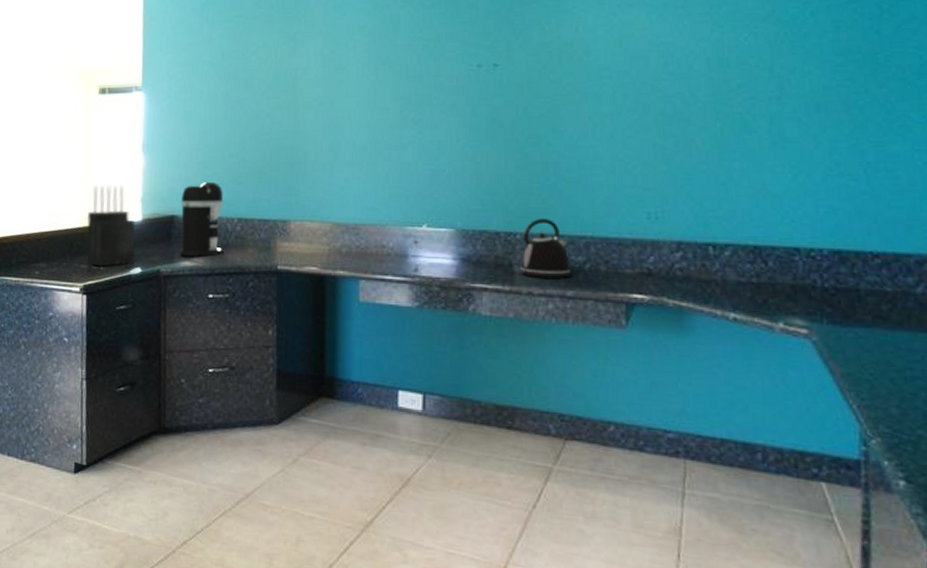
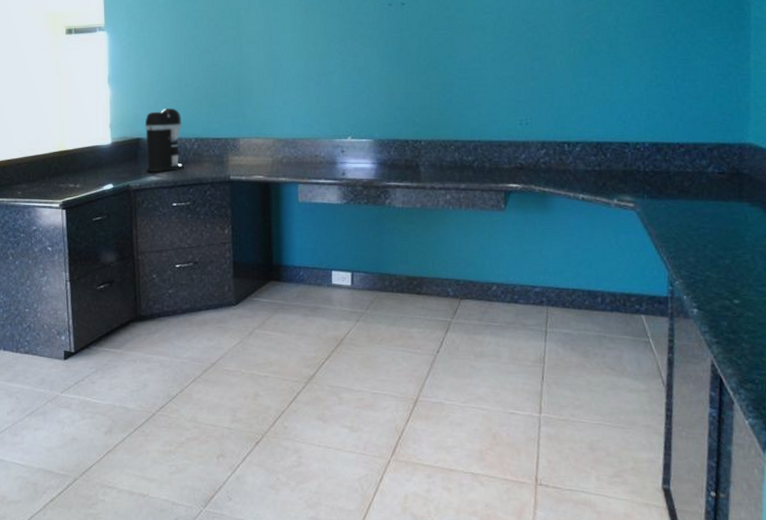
knife block: present [86,185,136,267] -> none [62,114,107,185]
kettle: present [520,218,570,278] -> none [425,127,463,175]

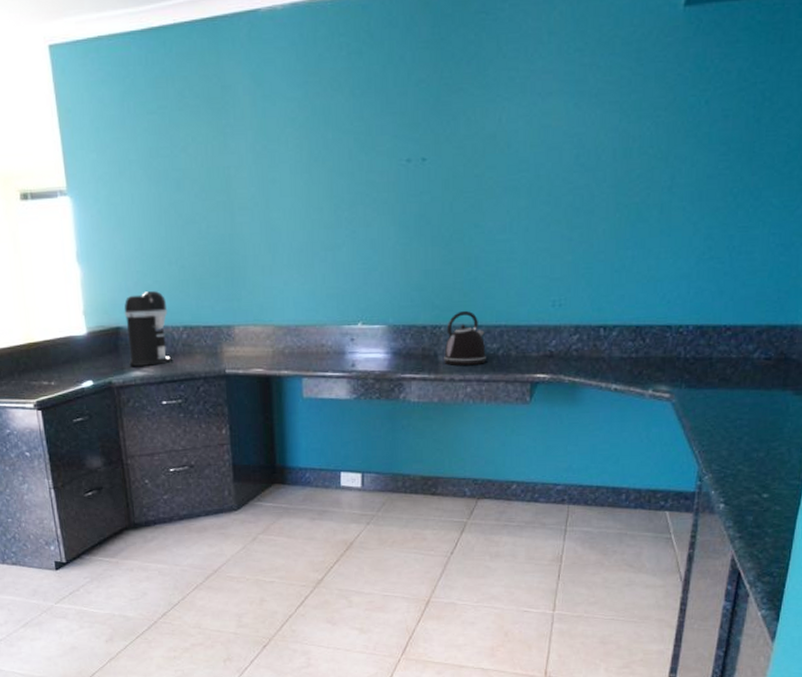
kettle: none [425,127,463,175] -> present [444,310,486,365]

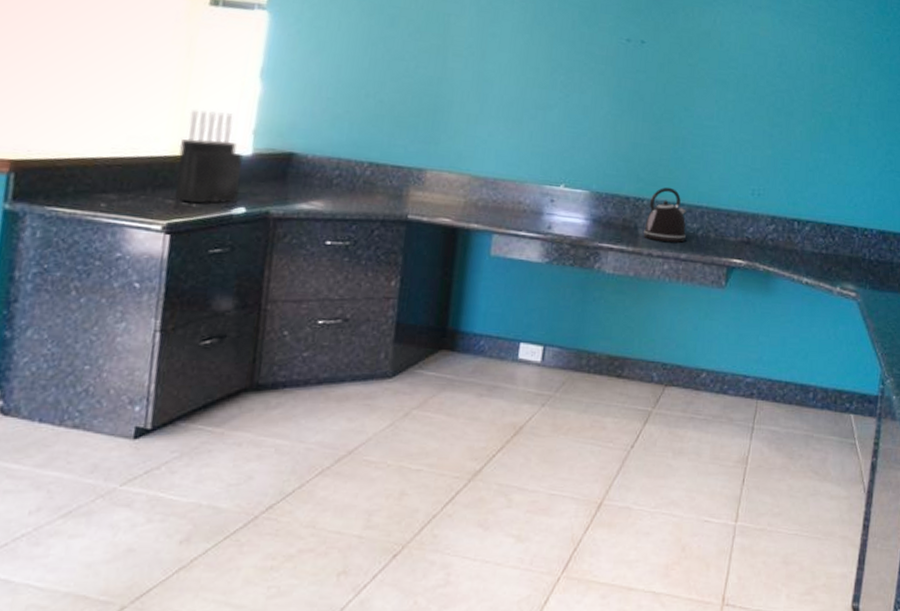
knife block: none [29,299,85,382] -> present [173,109,244,204]
coffee maker: present [124,290,172,367] -> none [295,119,355,201]

